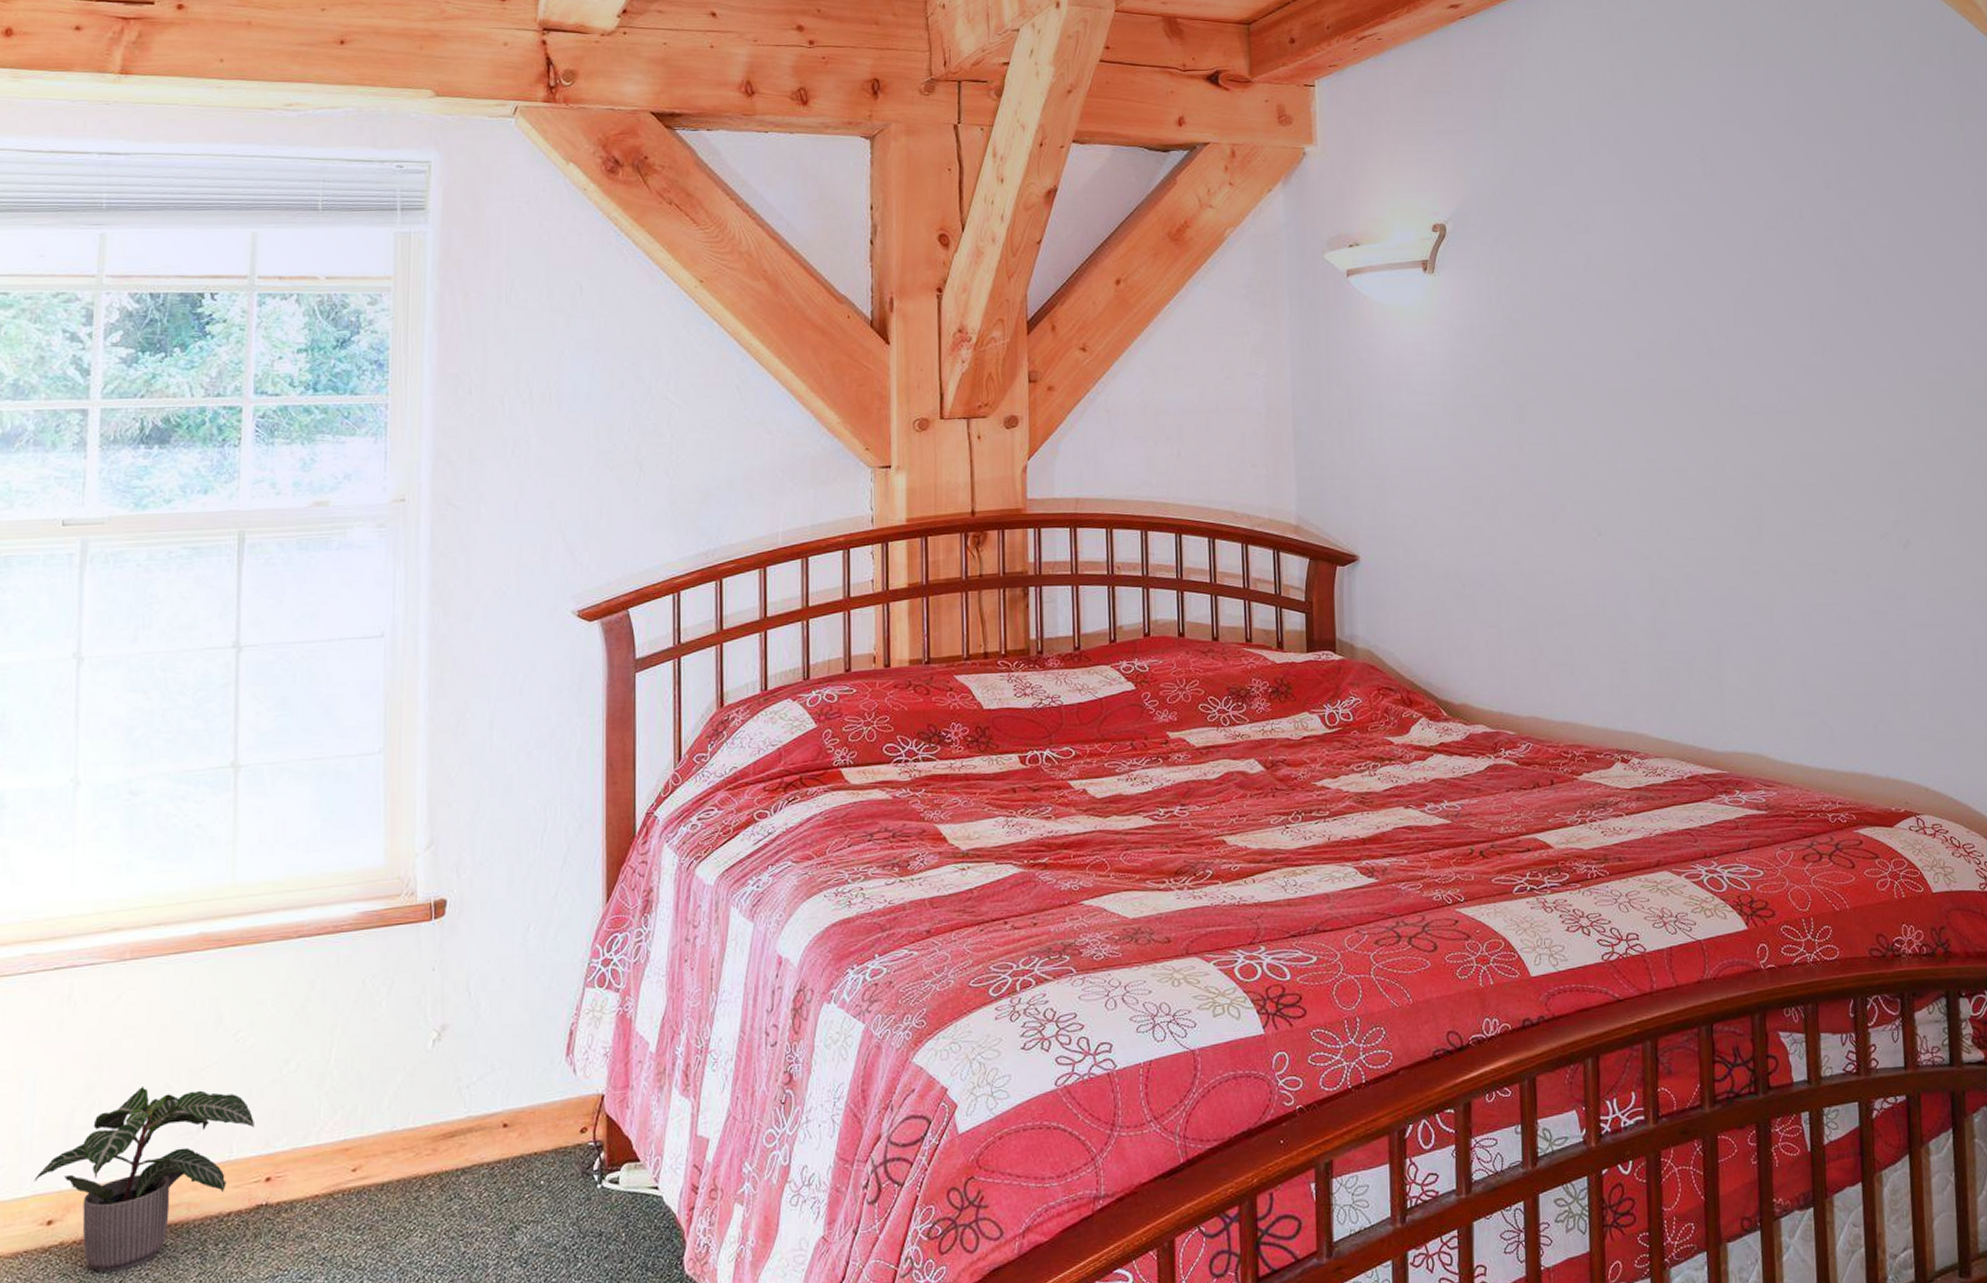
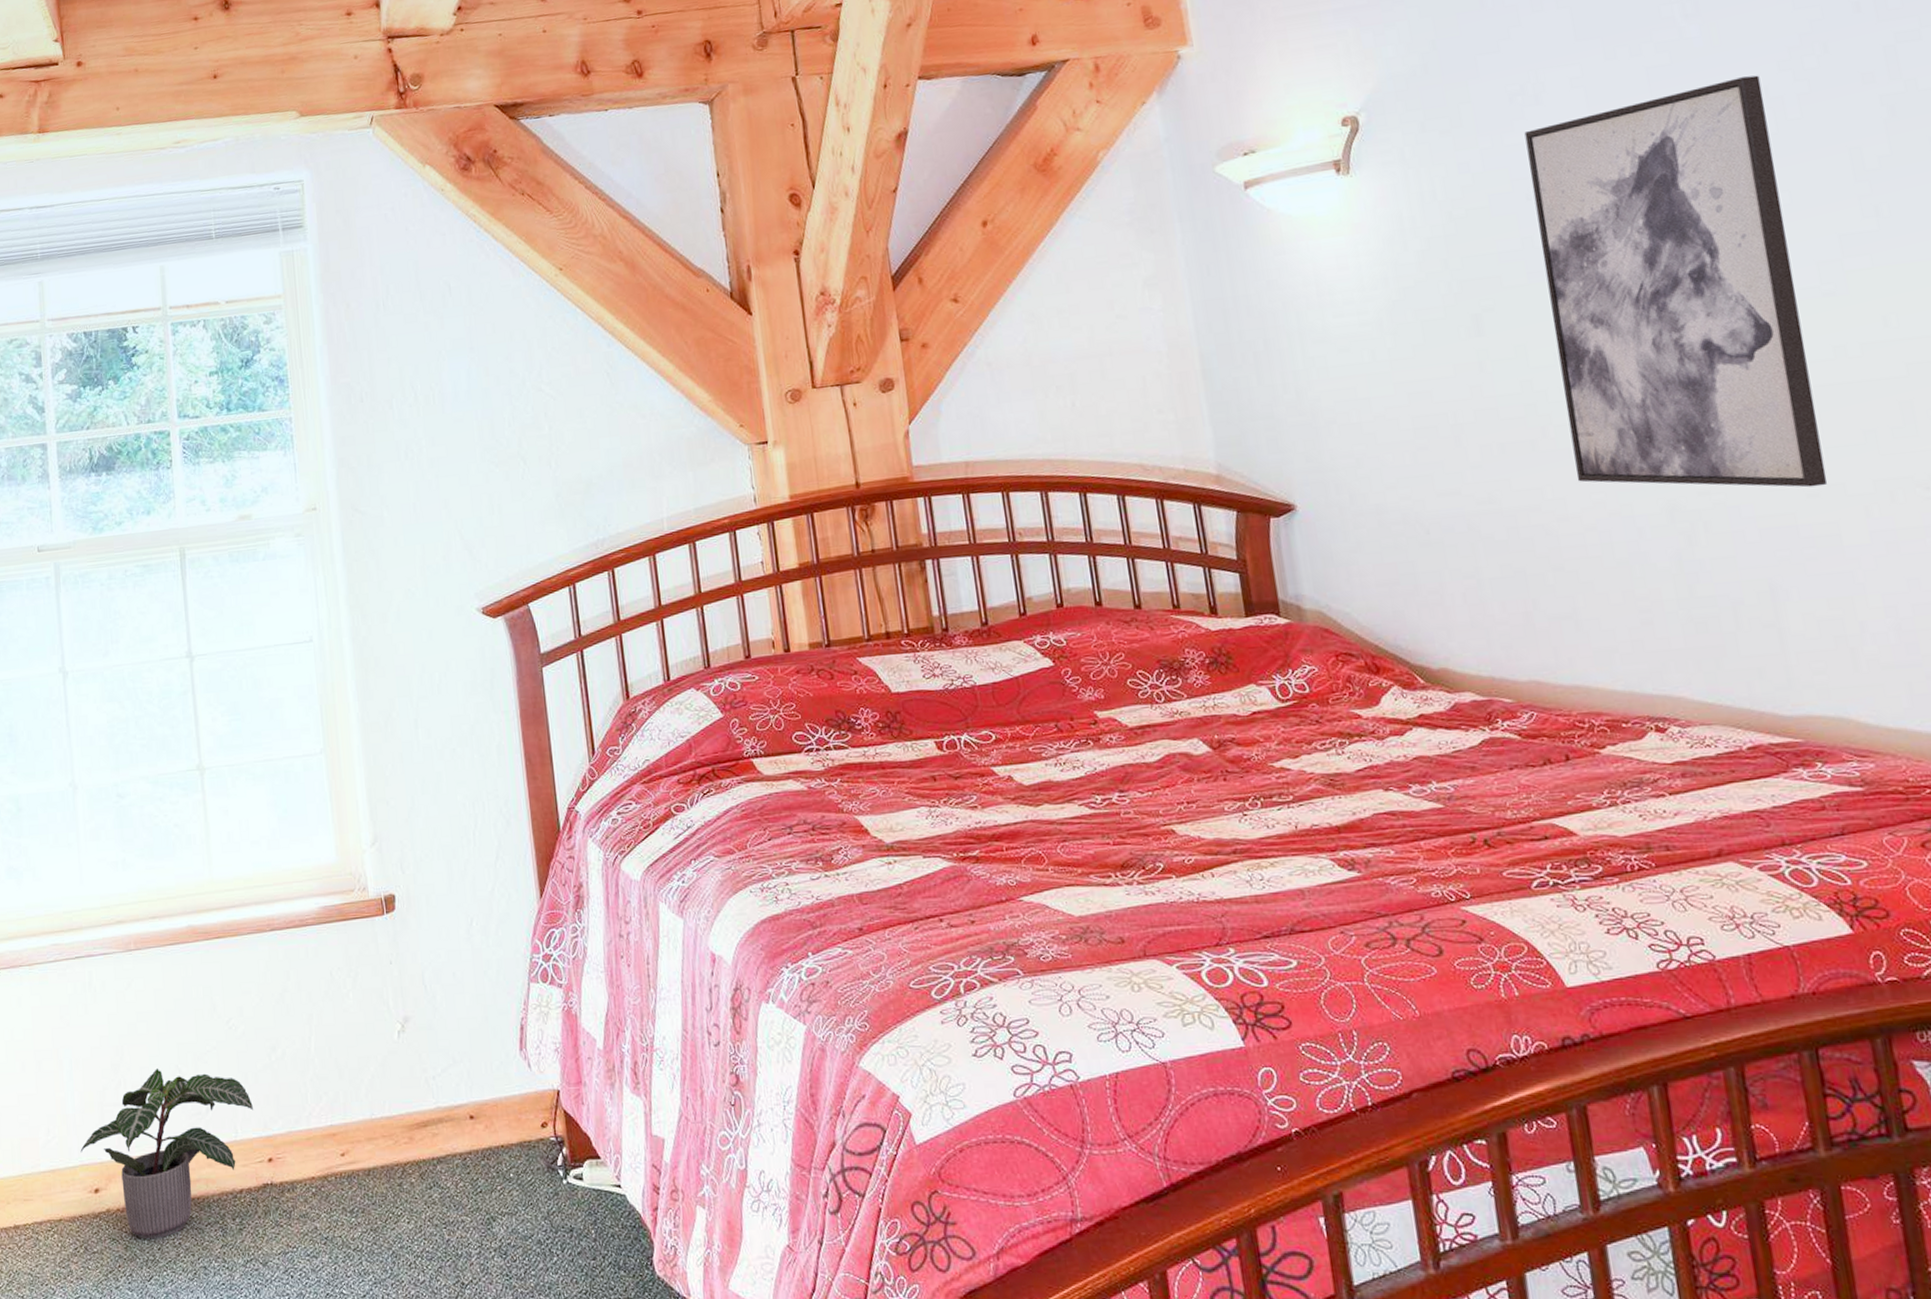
wall art: none [1574,230,1767,567] -> present [1524,75,1828,488]

